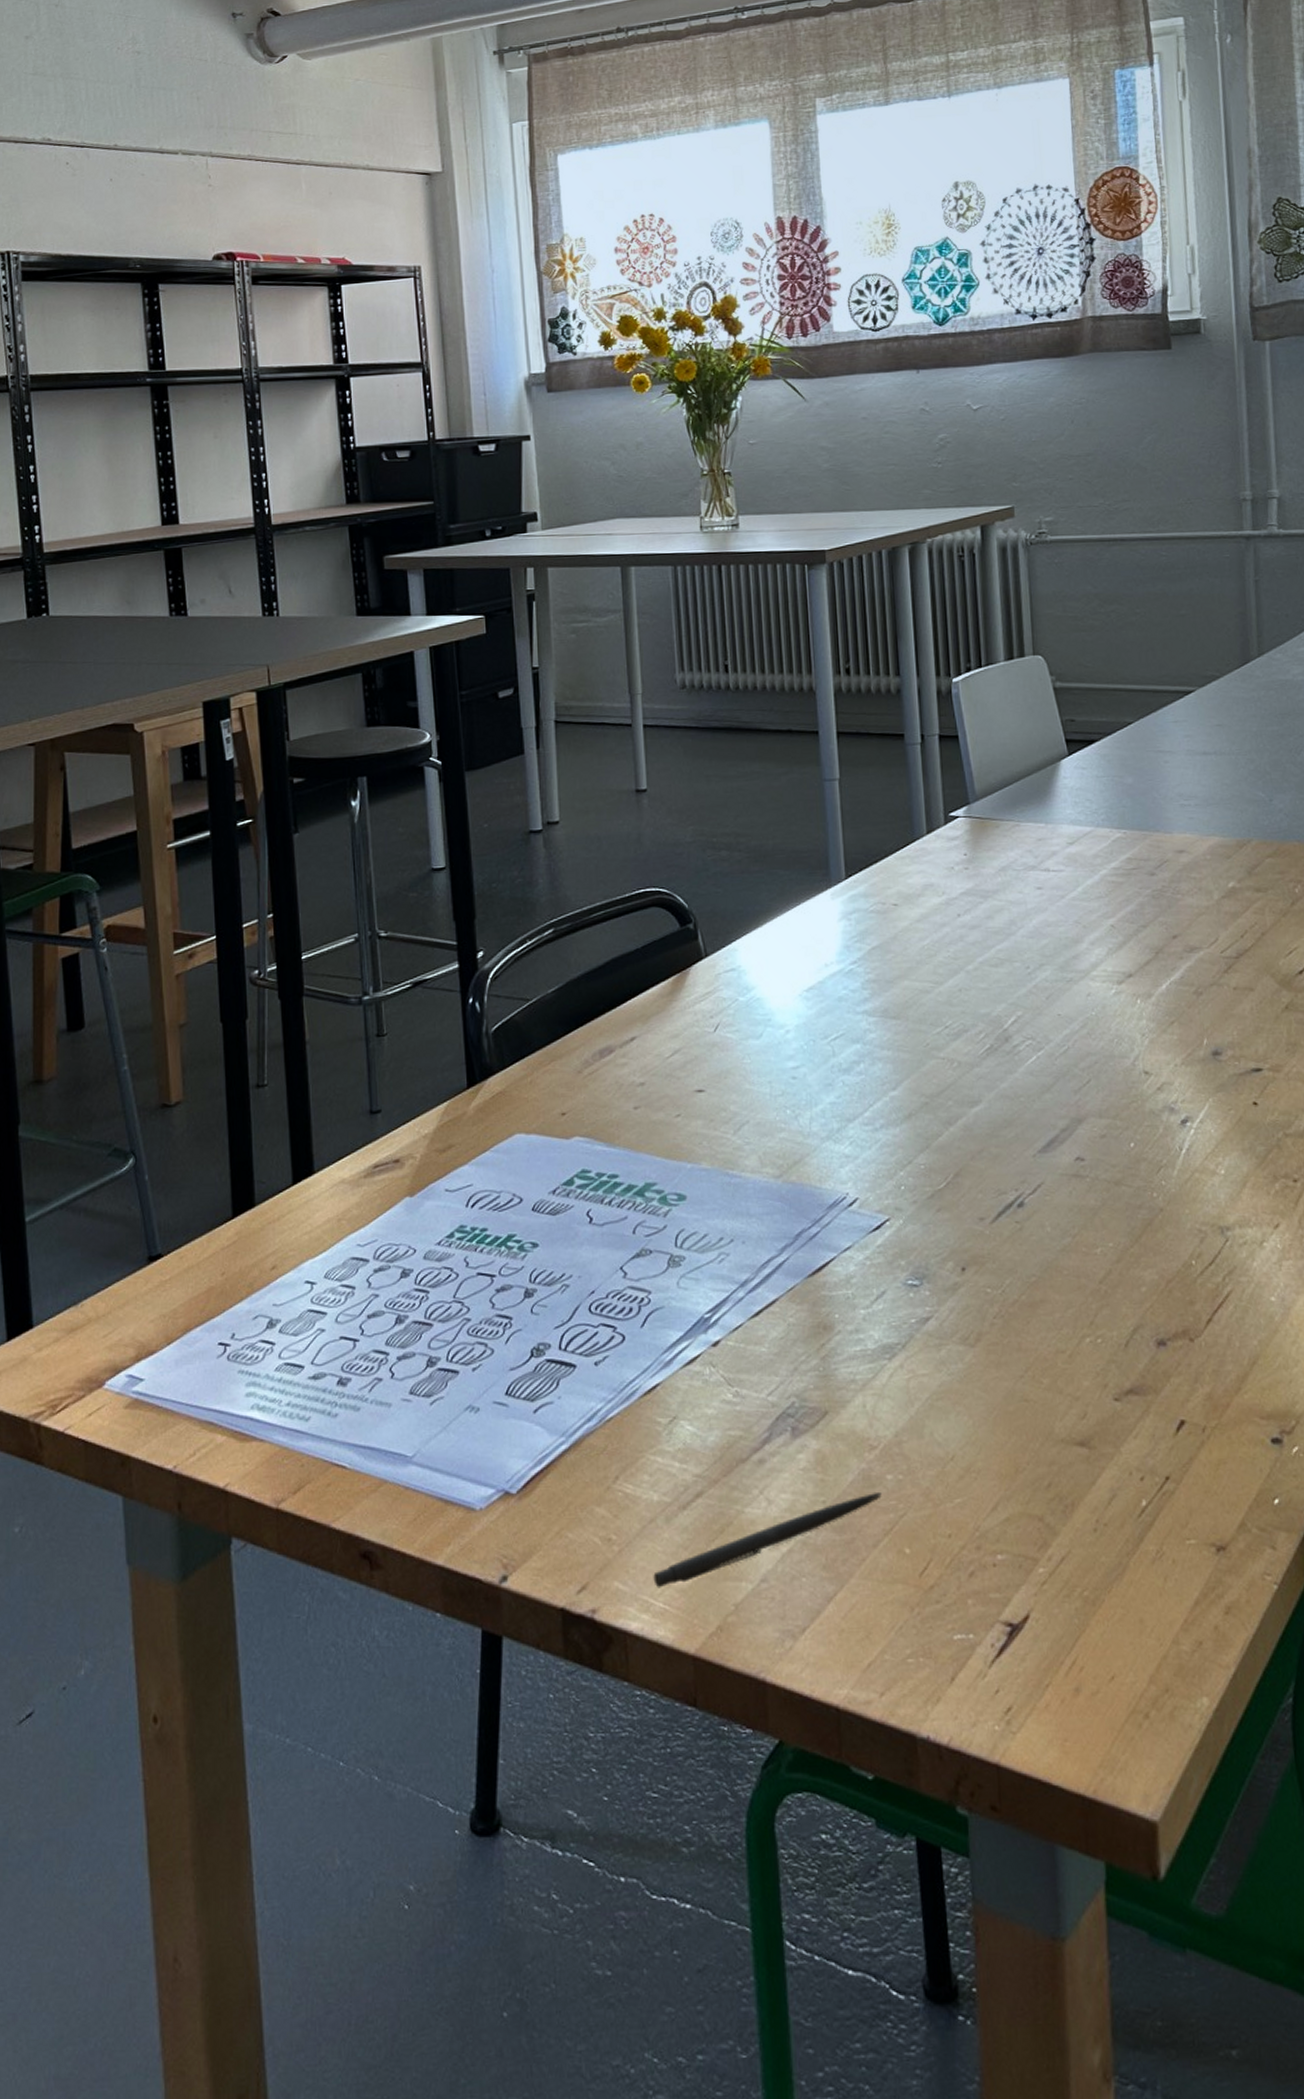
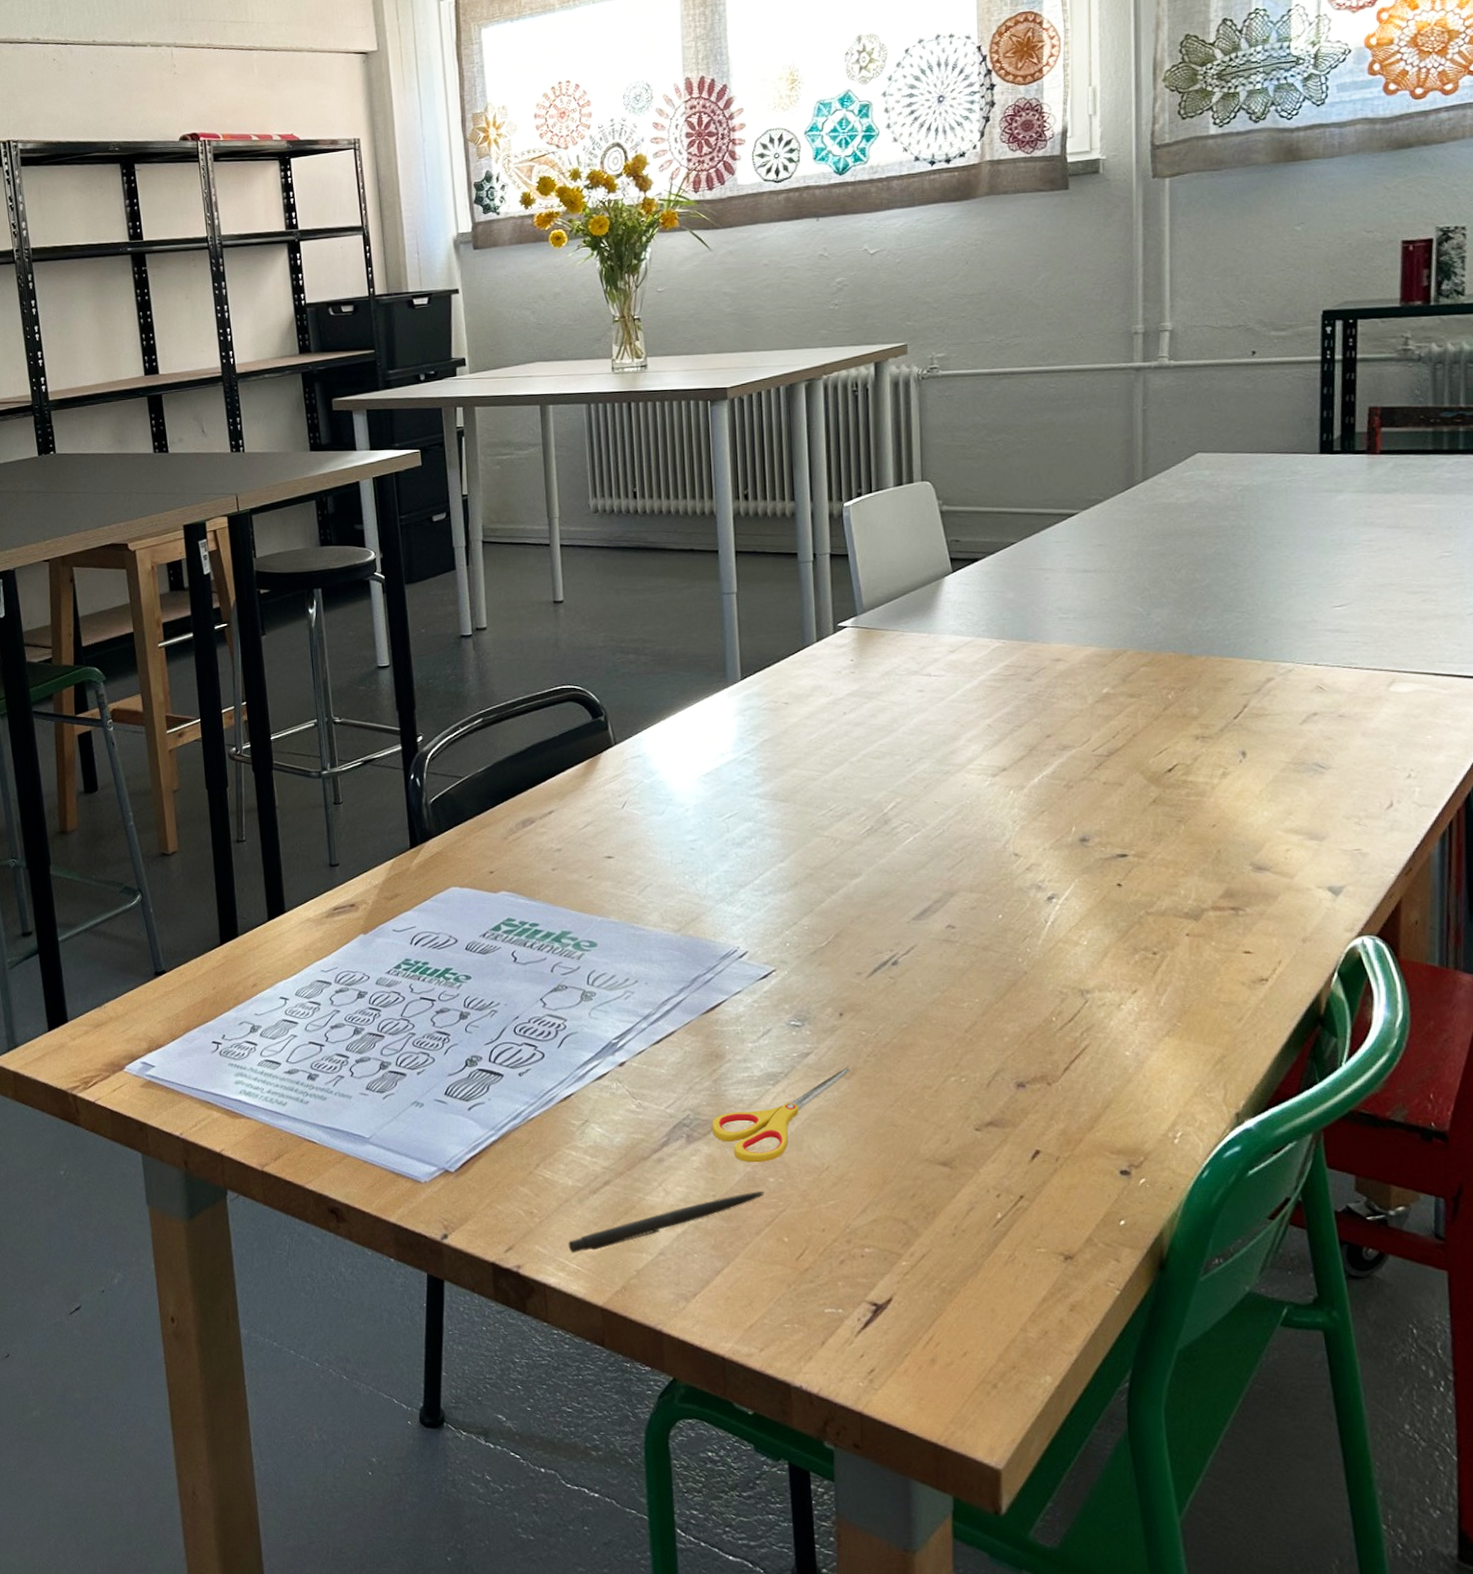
scissors: none [820,1332,976,1458] -> present [712,1067,851,1163]

